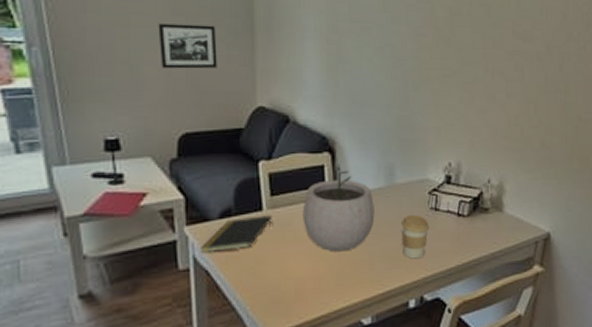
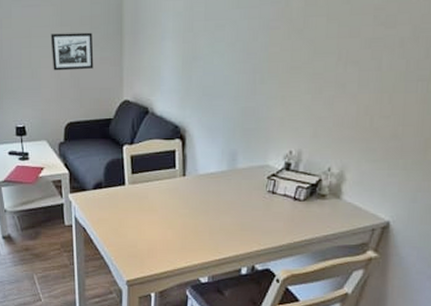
notepad: present [200,215,272,253] -> none [79,189,132,214]
plant pot: present [302,163,375,252] -> none [156,149,217,223]
coffee cup: present [401,214,430,259] -> none [239,196,266,234]

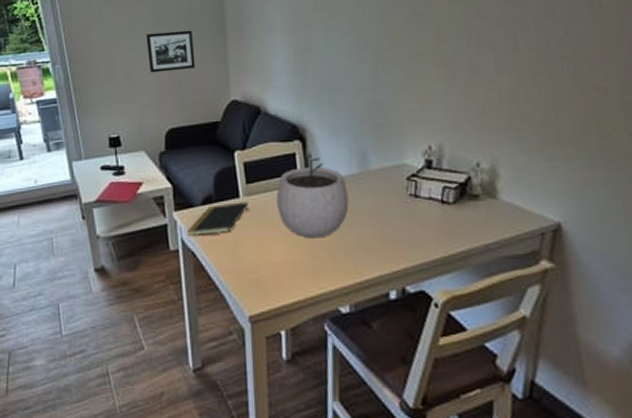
notepad: none [79,189,132,214] -> present [187,202,249,236]
plant pot: none [156,149,217,223] -> present [276,151,349,239]

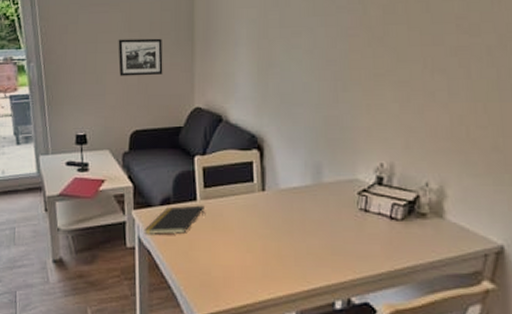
plant pot: present [276,151,349,239] -> none [232,160,301,245]

